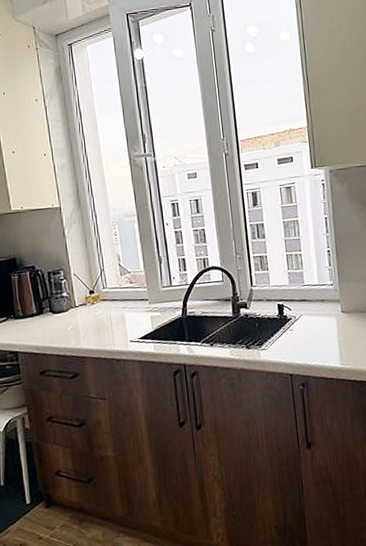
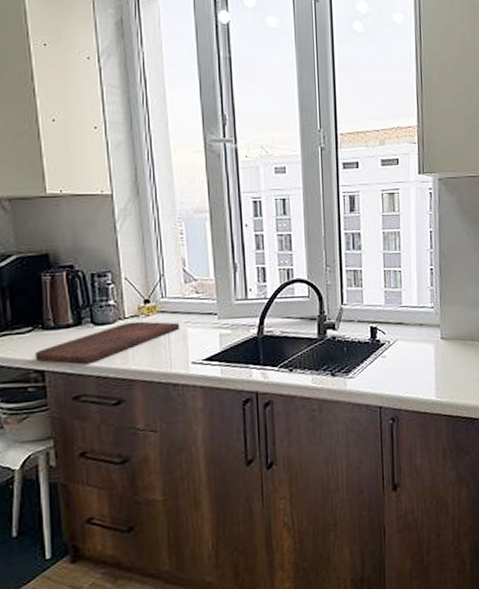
cutting board: none [10,308,119,346] -> present [35,321,180,365]

